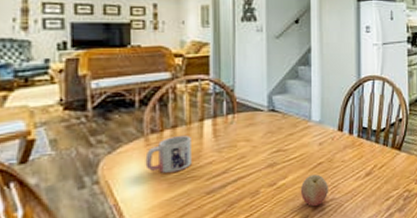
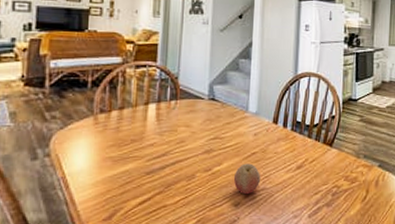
mug: present [145,136,192,173] -> none [93,117,136,151]

